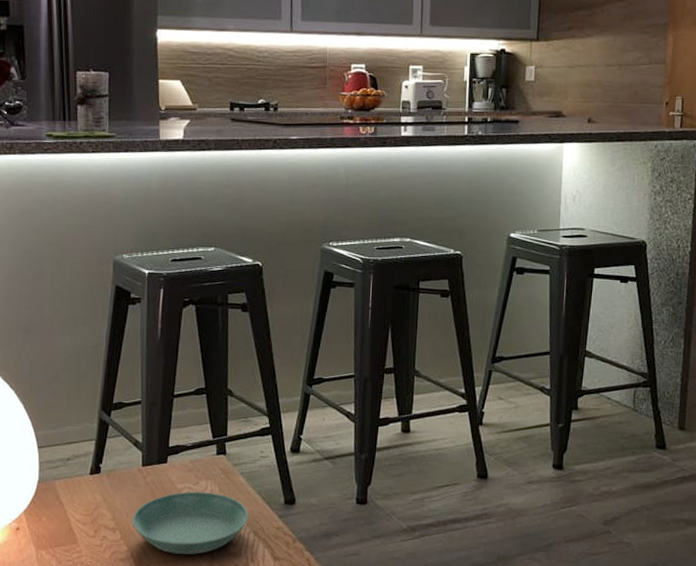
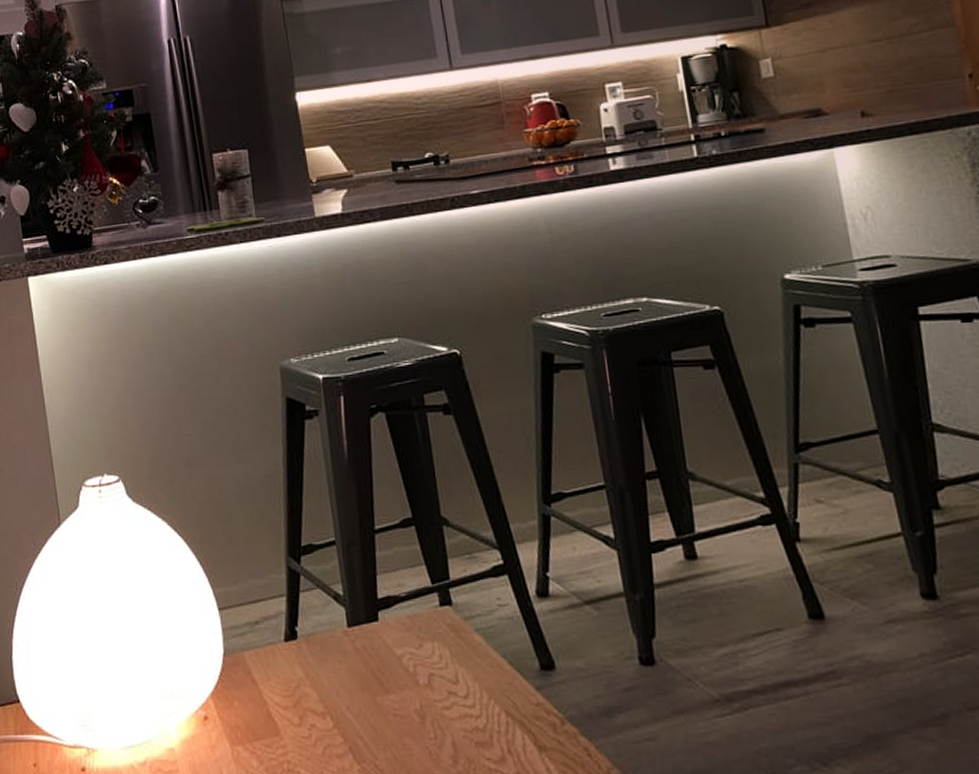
saucer: present [132,491,249,554] -> none [343,657,496,746]

